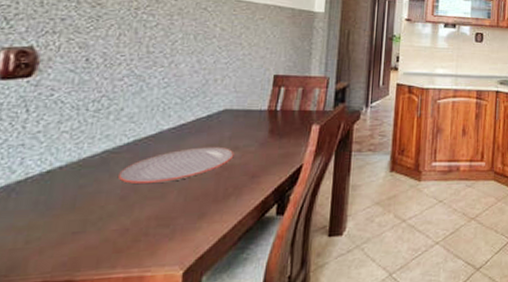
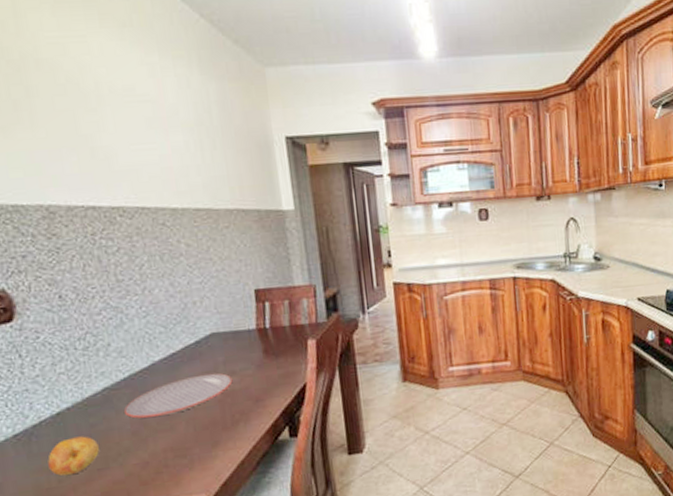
fruit: none [19,196,81,237] -> present [48,436,99,476]

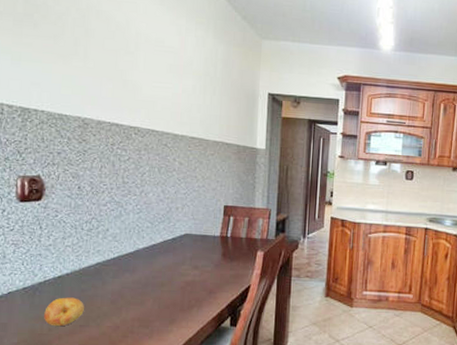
plate: present [123,373,233,419] -> none [108,264,195,292]

